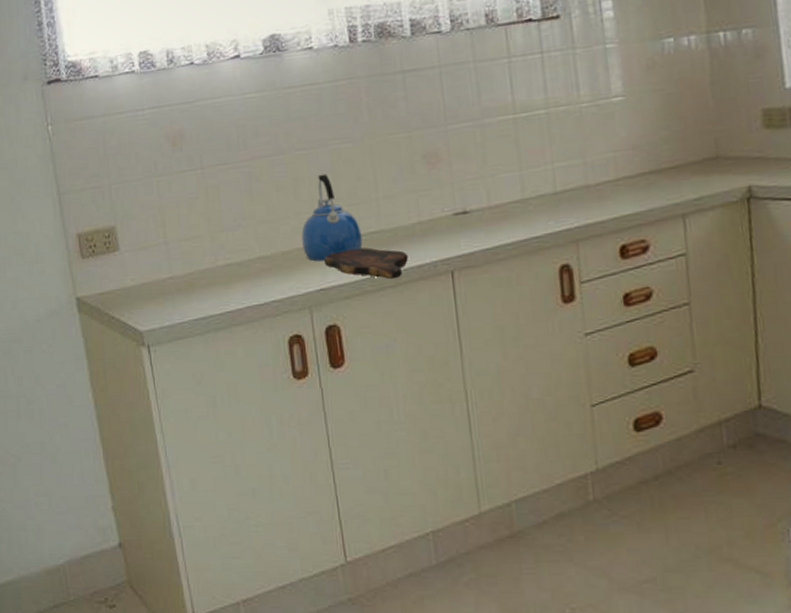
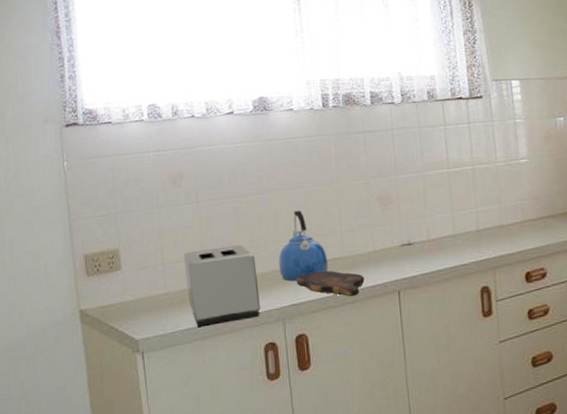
toaster: none [189,218,283,318] -> present [183,245,261,328]

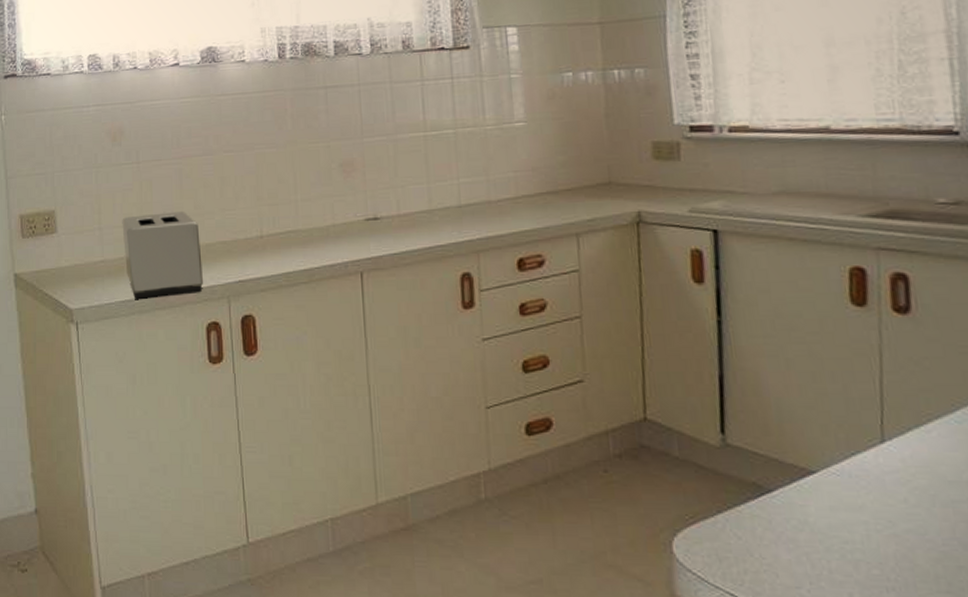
kettle: present [278,210,328,281] -> none [225,175,280,254]
cutting board: present [297,271,364,297] -> none [244,245,321,276]

